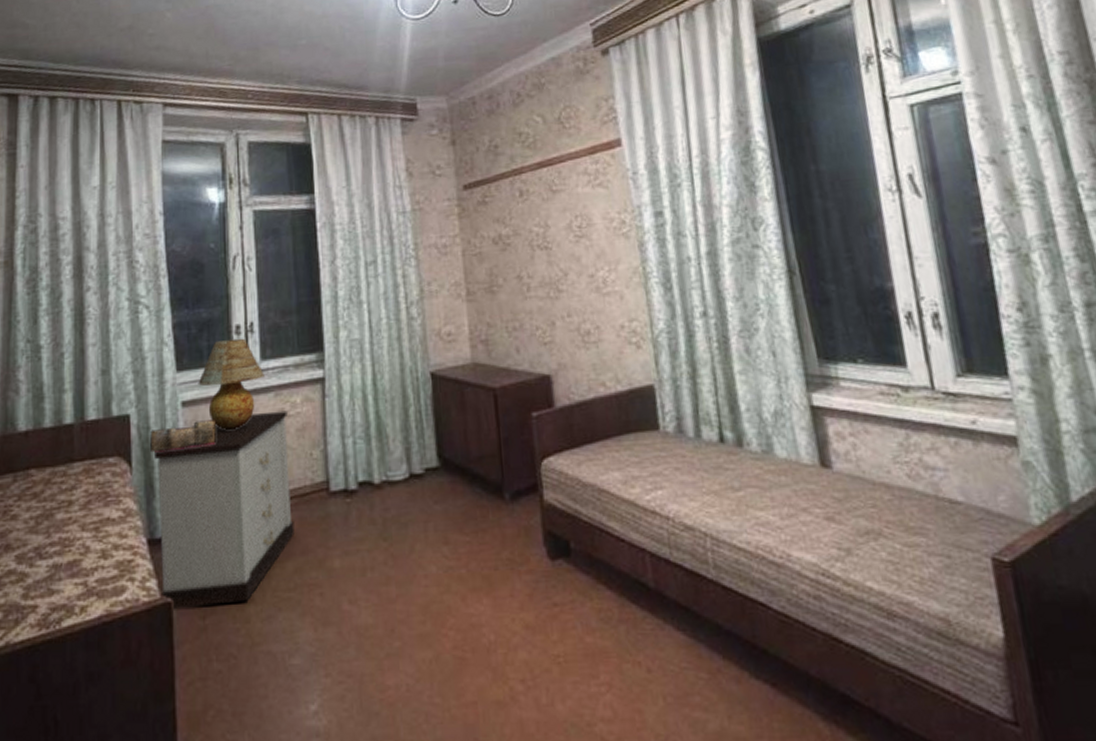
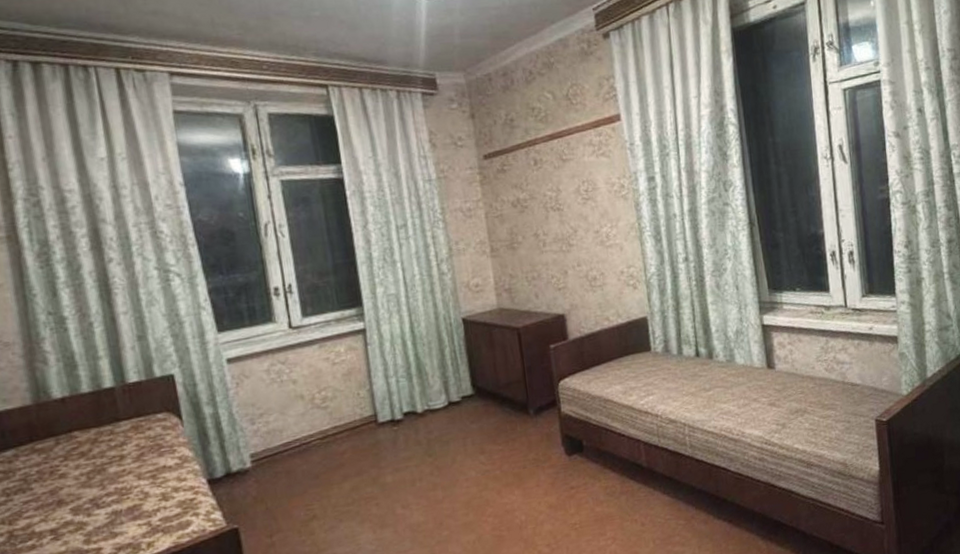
book: present [149,420,217,453] -> none [197,372,266,406]
nightstand: present [153,410,294,609] -> none [203,359,349,533]
table lamp: present [198,338,264,430] -> none [241,298,307,380]

